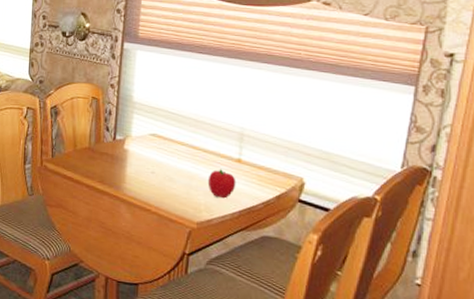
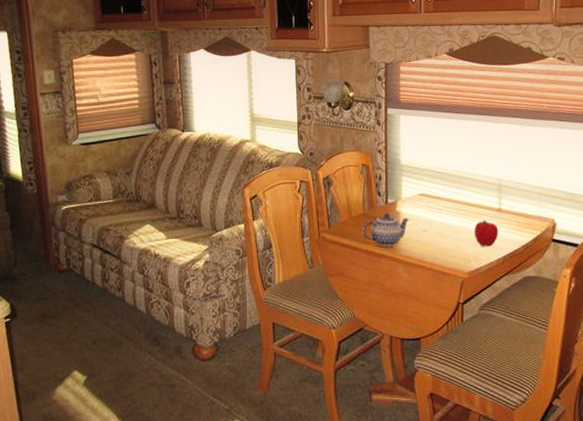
teapot: none [87,149,138,184] -> present [363,213,410,246]

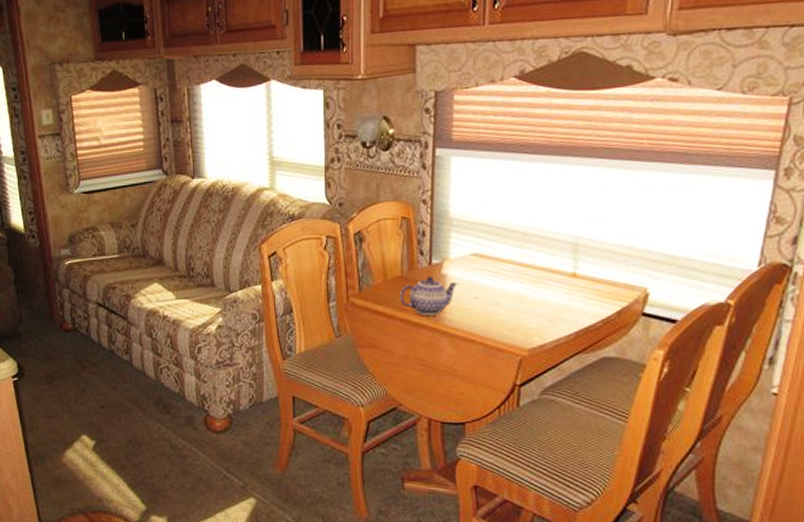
fruit: present [474,220,499,247] -> none [539,286,572,320]

